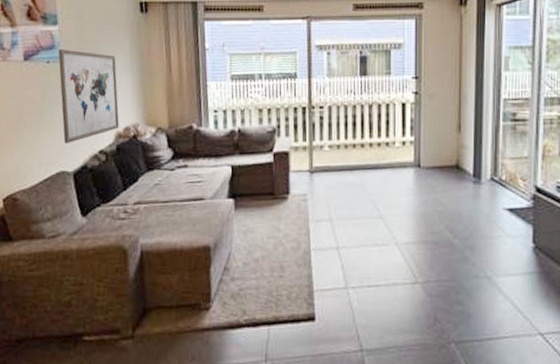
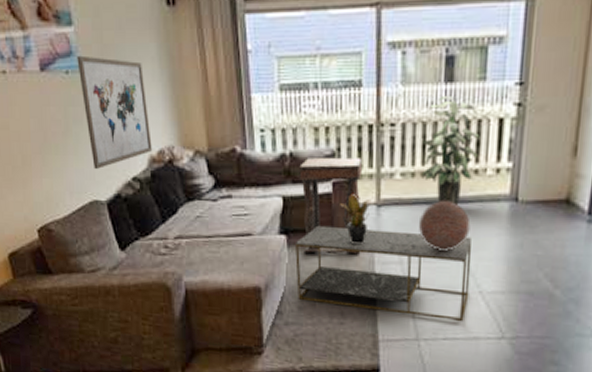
coffee table: none [241,190,388,269] -> present [295,225,472,321]
side table: none [246,133,298,214] -> present [299,157,363,255]
potted plant: none [280,162,306,206] -> present [340,192,372,245]
indoor plant: none [345,85,389,171] -> present [422,95,480,205]
decorative sphere: none [345,168,385,209] -> present [419,201,471,251]

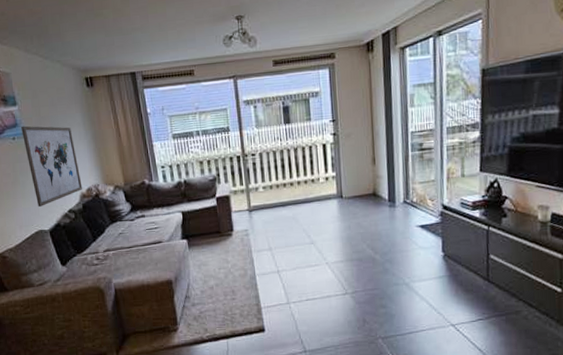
coffee table: present [295,225,472,321] -> none [194,225,320,286]
side table: present [299,157,363,255] -> none [192,179,241,251]
potted plant: present [340,192,372,245] -> none [223,204,245,241]
decorative sphere: present [419,201,471,251] -> none [279,203,314,237]
indoor plant: present [422,95,480,205] -> none [275,132,313,205]

